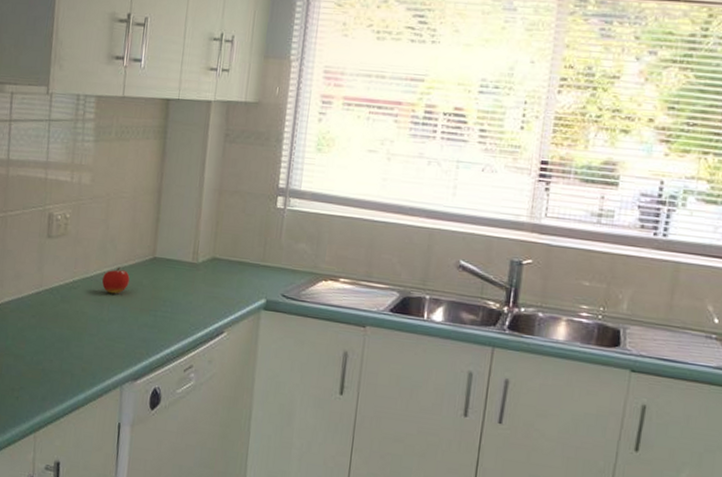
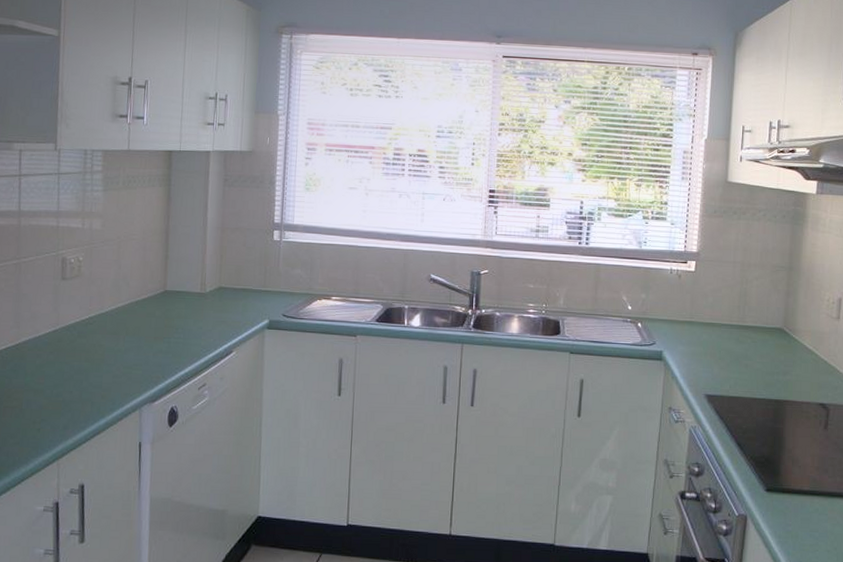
fruit: present [102,267,130,294] -> none [117,301,143,326]

